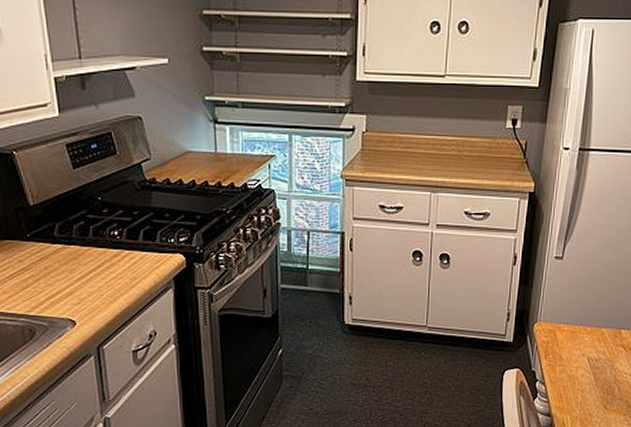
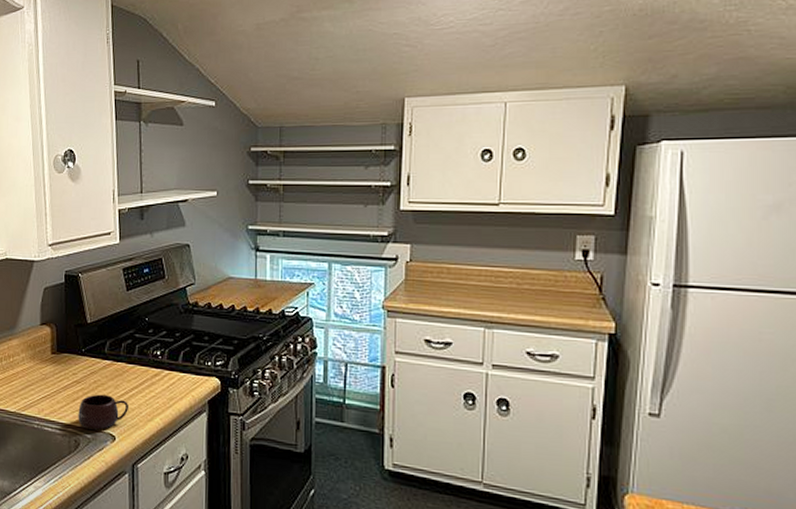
mug: none [29,280,89,317] -> present [78,394,129,430]

